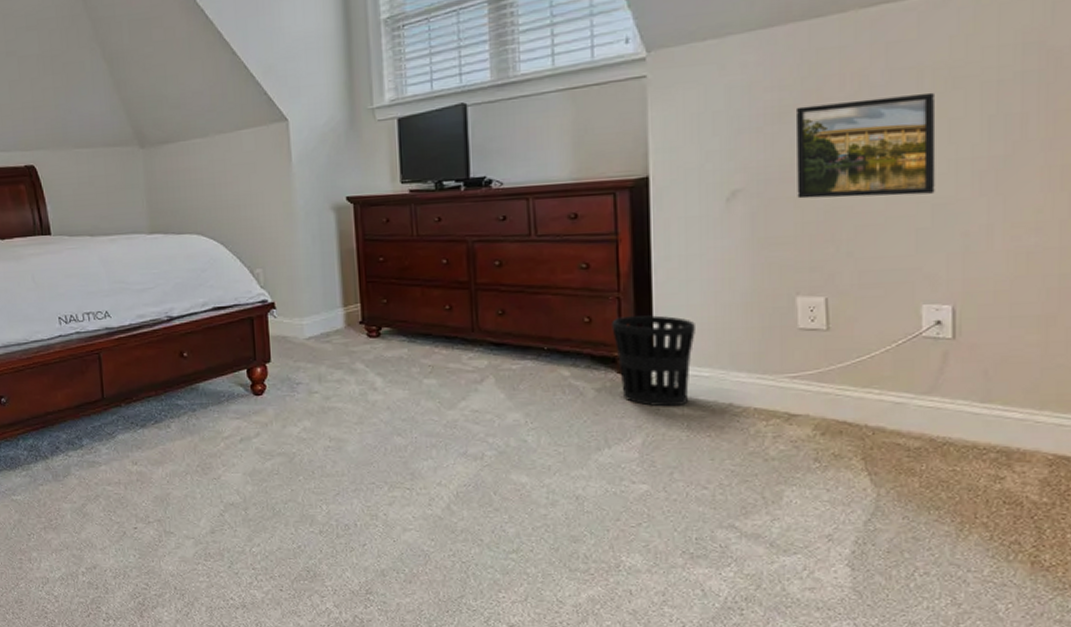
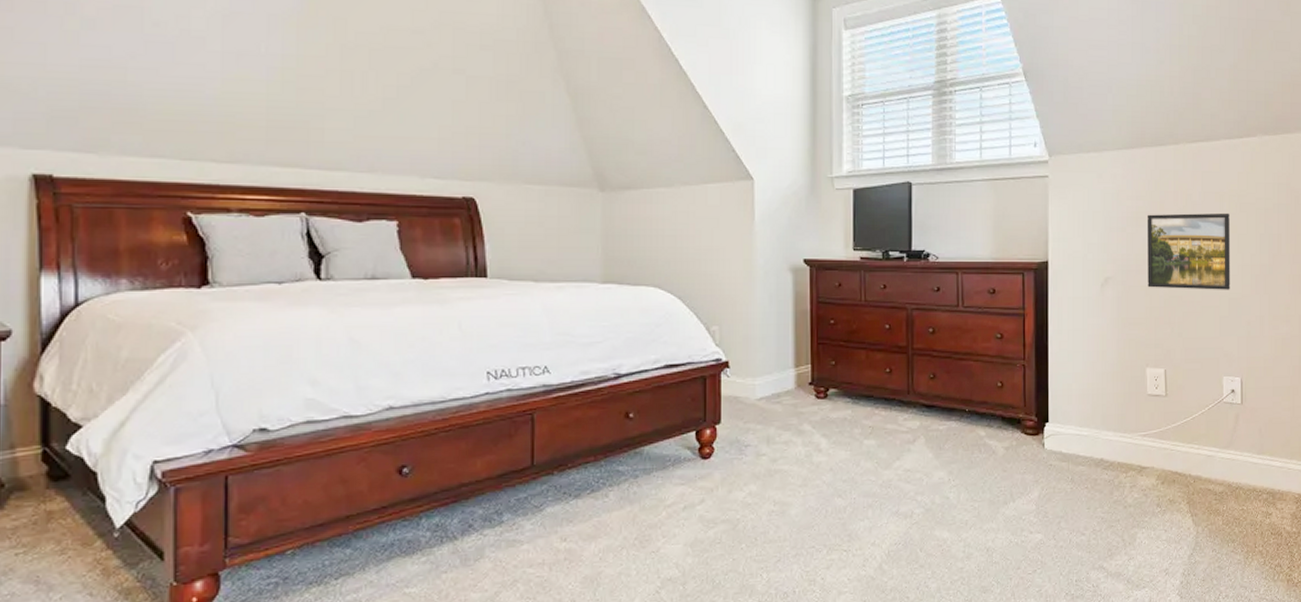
wastebasket: present [611,315,695,407] -> none [1018,381,1078,463]

